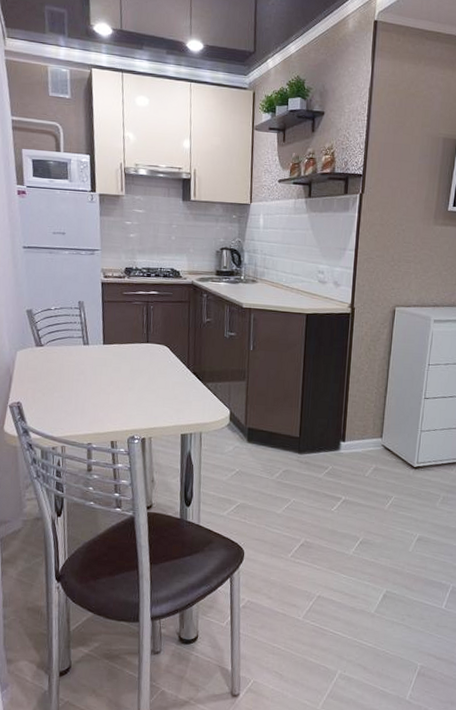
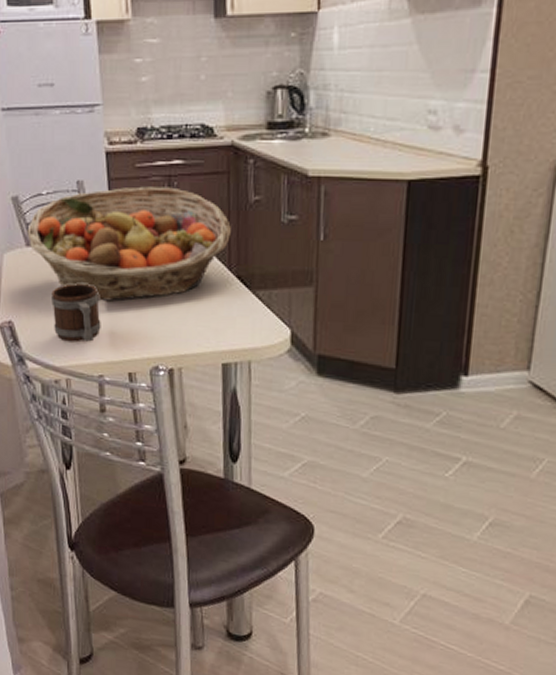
fruit basket: none [37,308,190,389] -> present [27,186,231,302]
mug: none [53,375,92,419] -> present [51,284,101,343]

